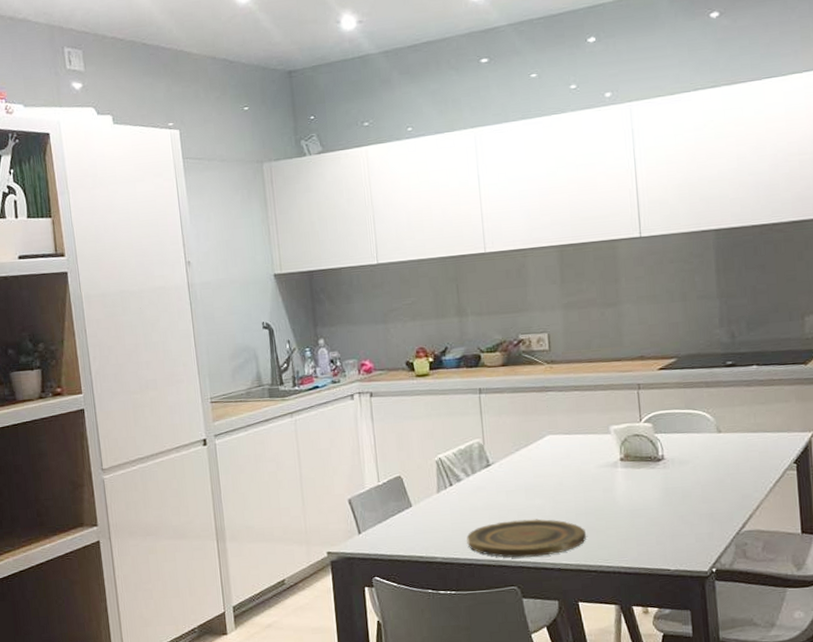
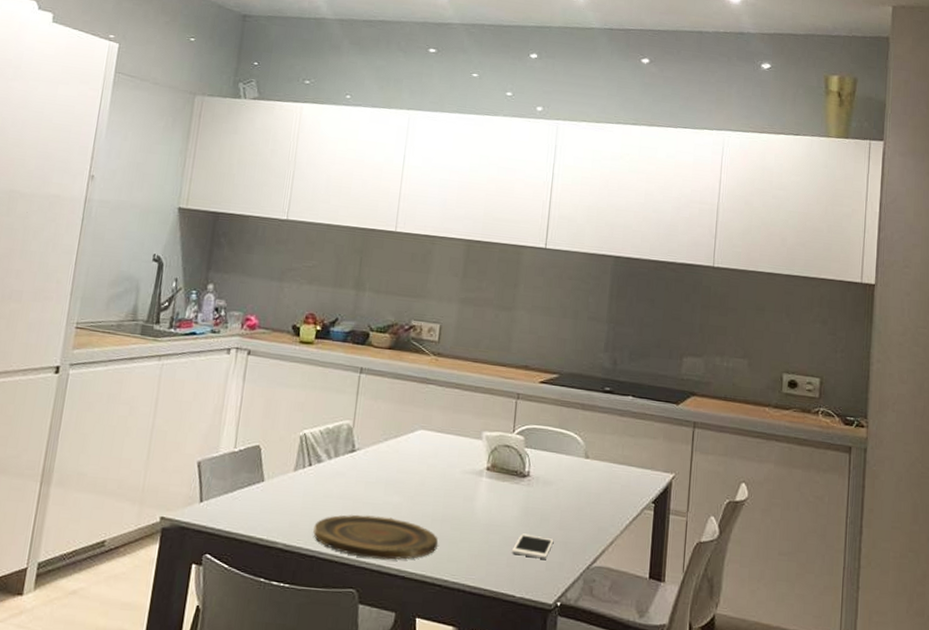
cell phone: none [659,512,700,533] -> present [511,533,554,559]

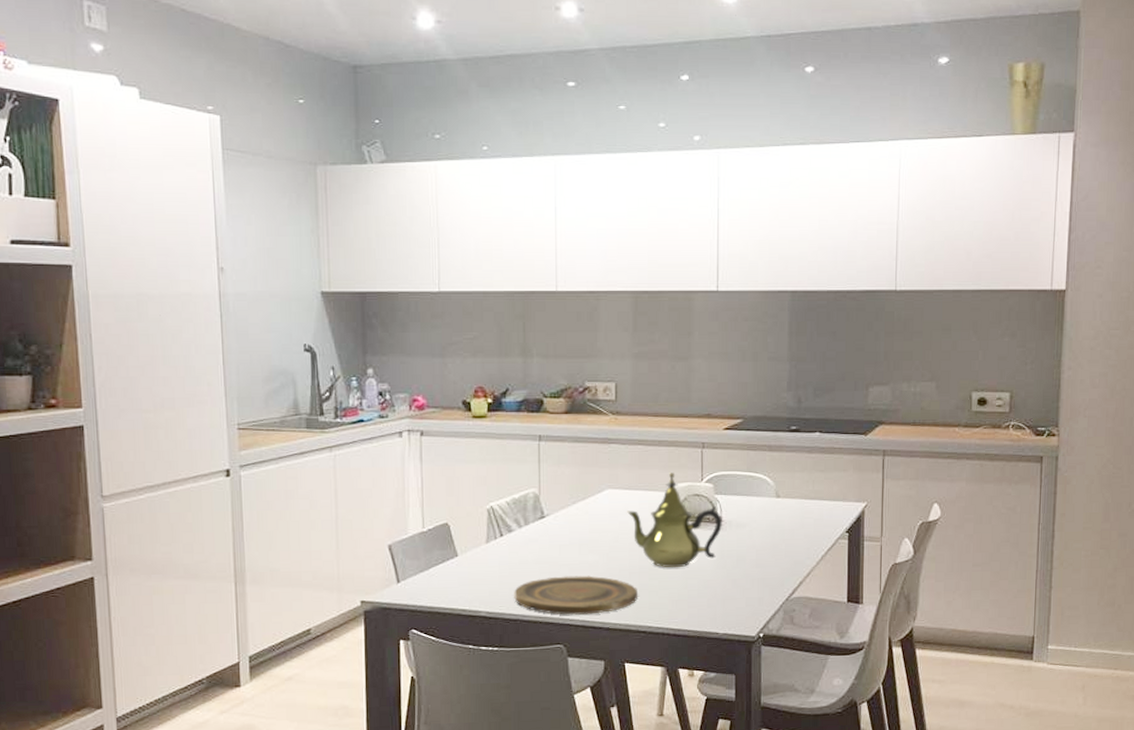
teapot: none [437,420,530,521] -> present [627,473,722,568]
cell phone: present [511,533,554,559] -> none [711,575,752,597]

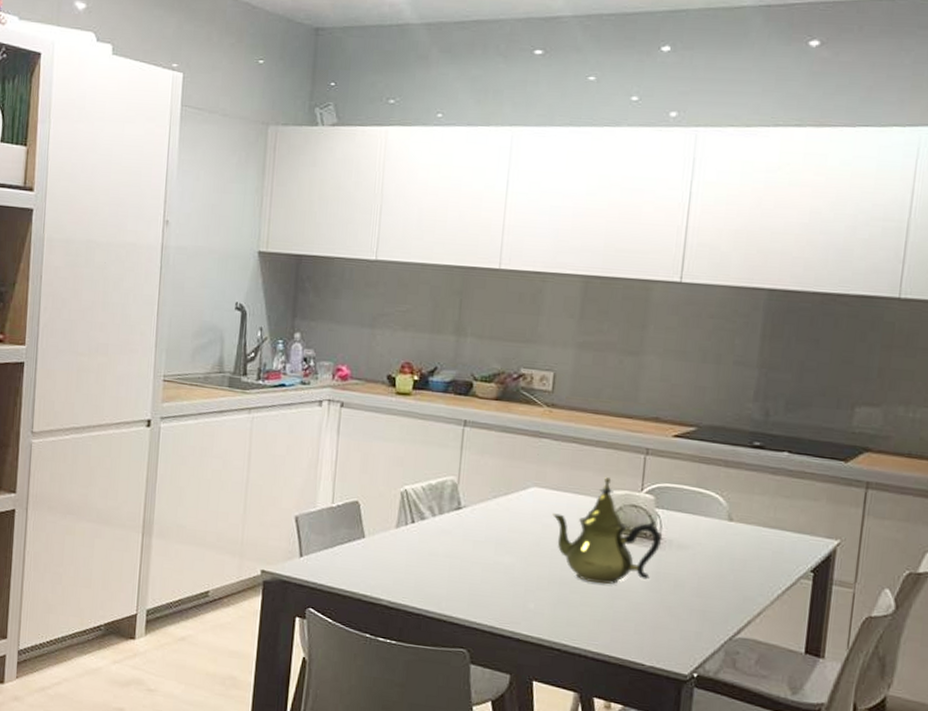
plate: present [514,575,637,615] -> none [419,574,556,622]

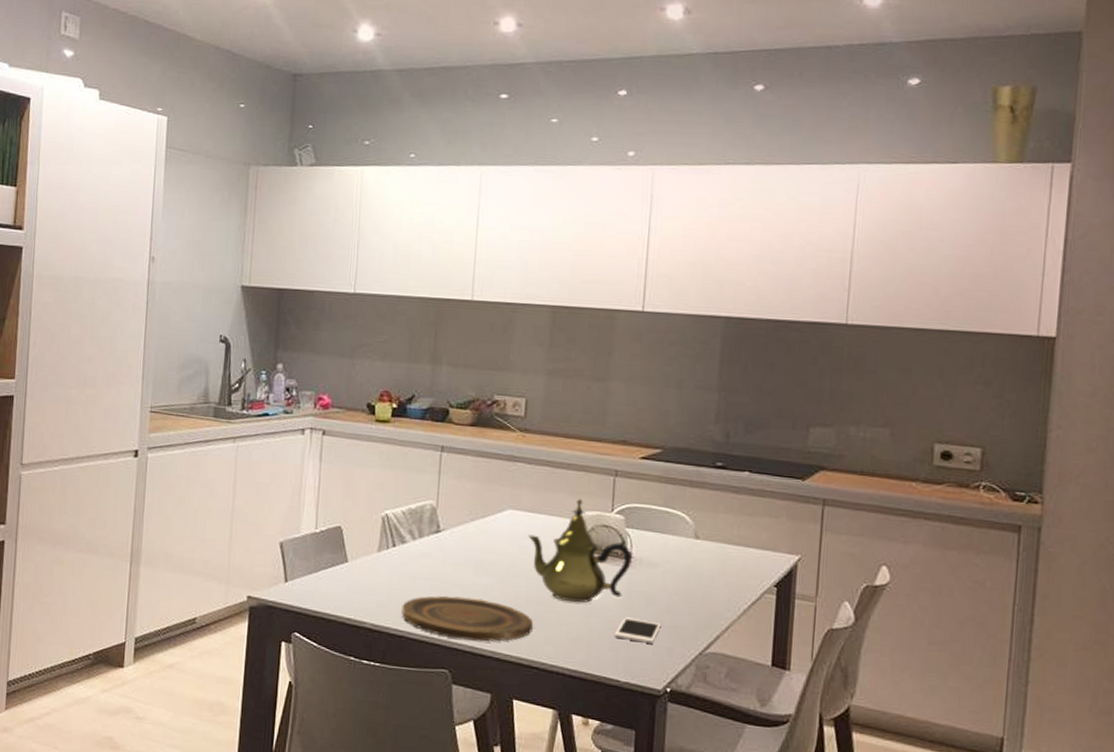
plate: none [419,574,556,622] -> present [401,595,533,642]
cell phone: none [640,600,690,628] -> present [614,617,662,644]

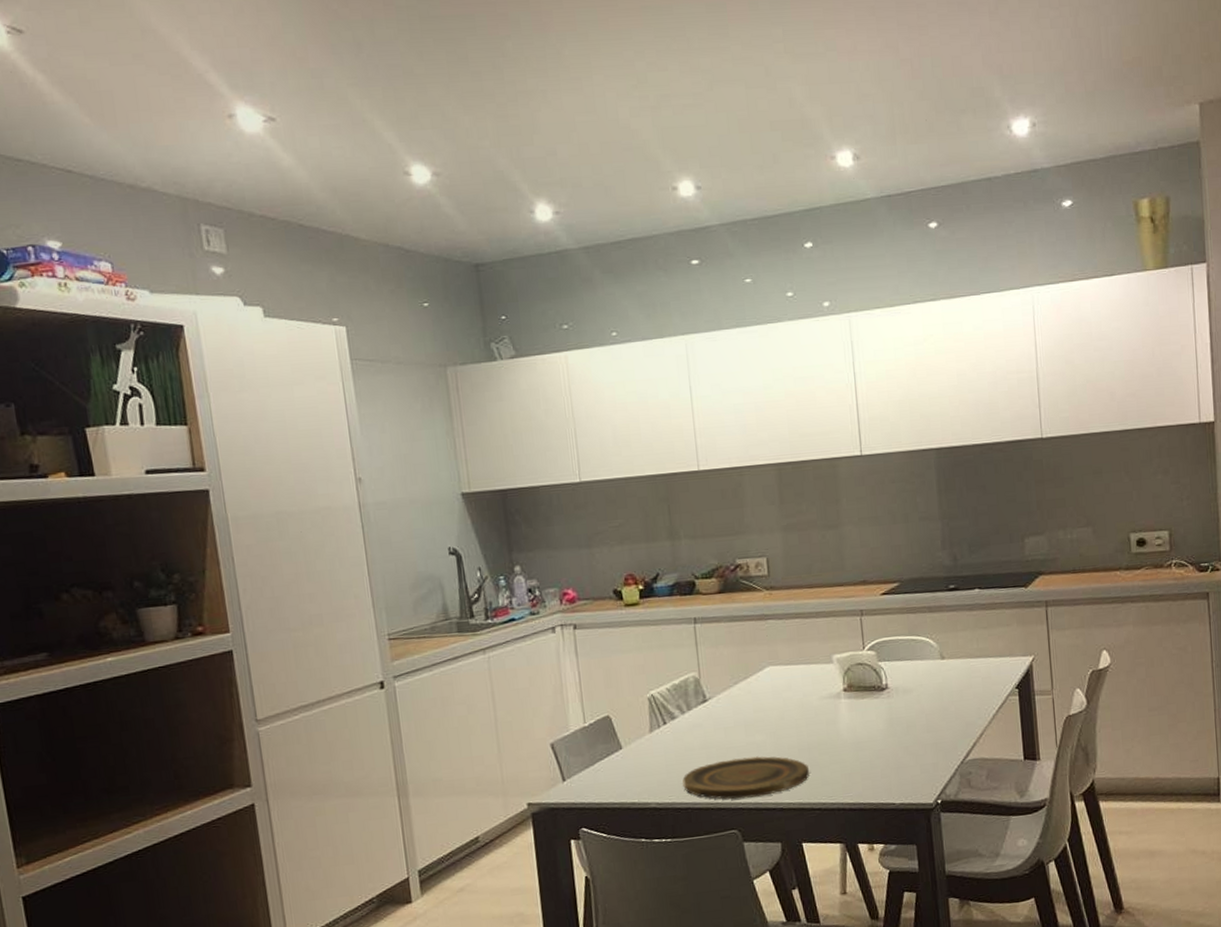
teapot: present [528,499,632,603] -> none [790,643,889,741]
cell phone: present [614,617,662,644] -> none [883,742,924,765]

